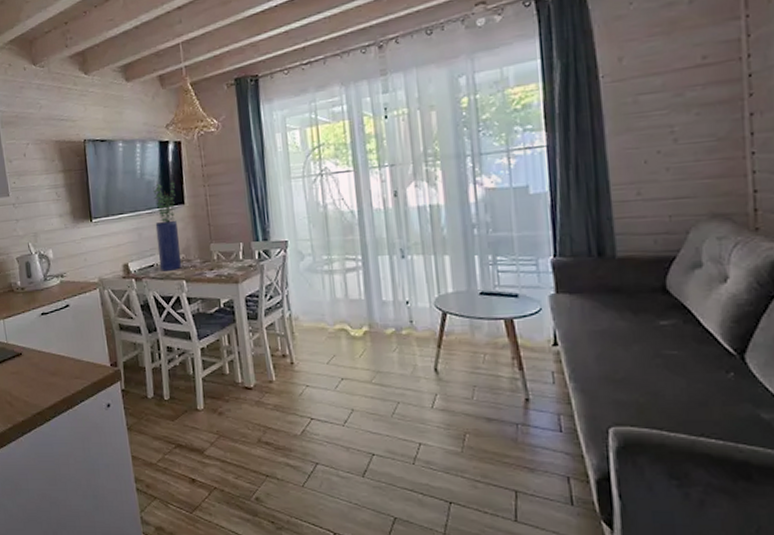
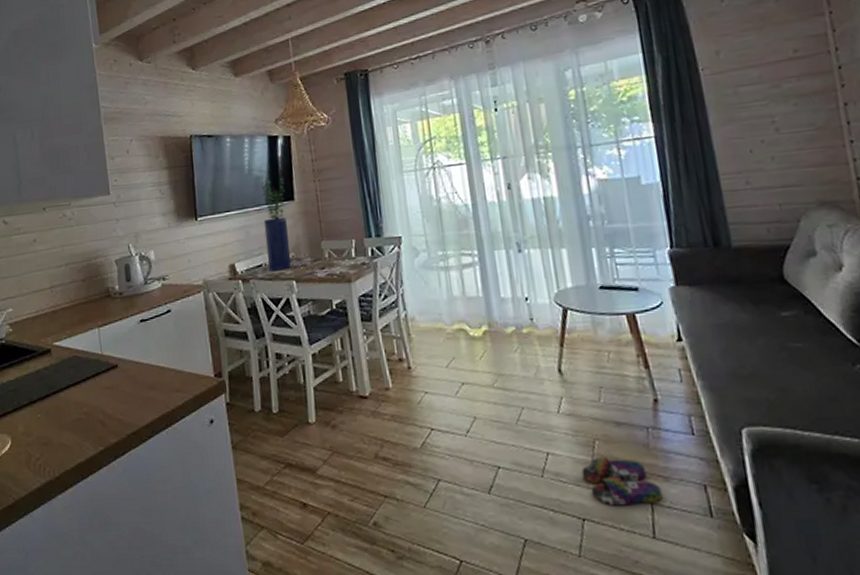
slippers: none [451,448,527,492] -> present [581,456,663,506]

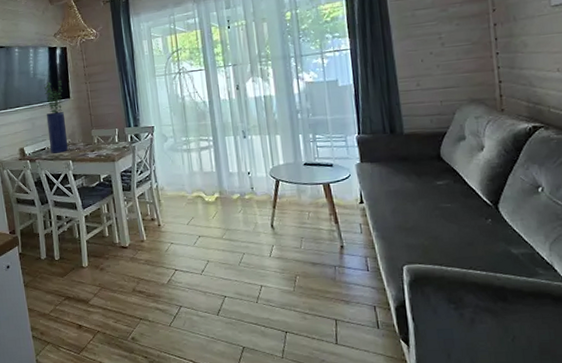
slippers: present [581,456,663,506] -> none [286,287,344,322]

